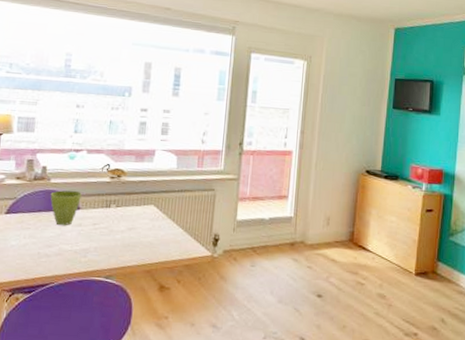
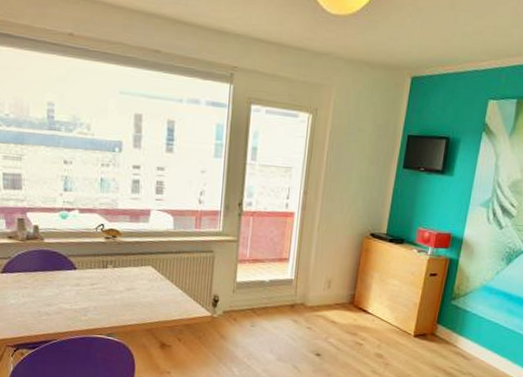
flower pot: present [50,189,82,225] -> none [45,249,77,285]

